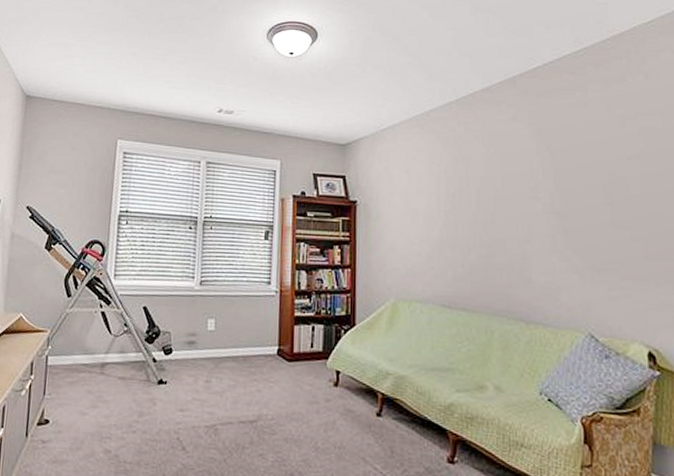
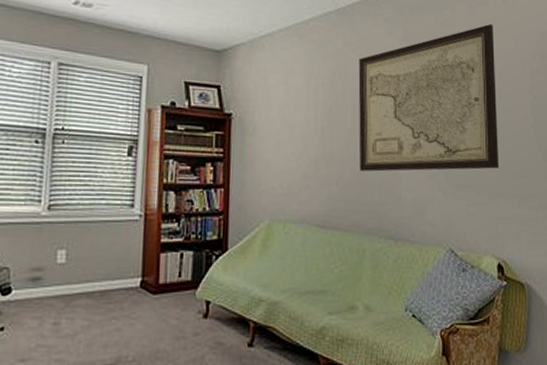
wall art: none [482,101,646,255] -> present [358,23,499,172]

